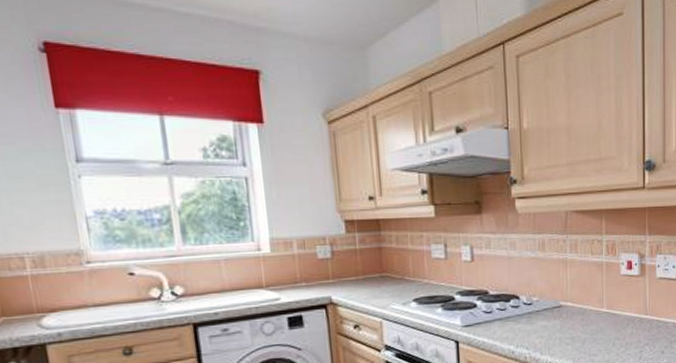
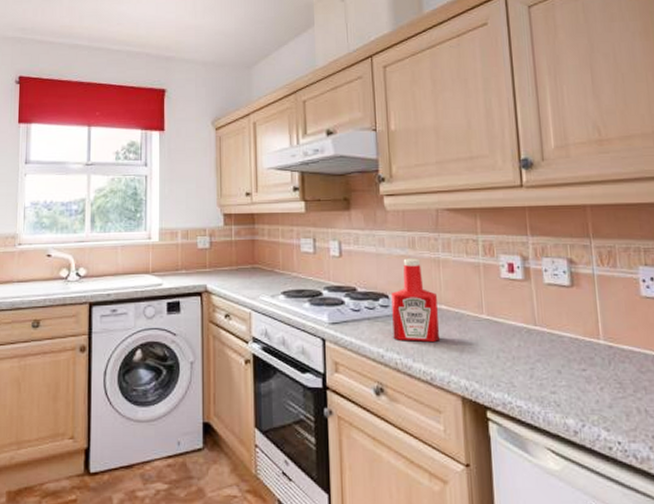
ketchup bottle: none [522,260,564,337] -> present [391,258,439,343]

